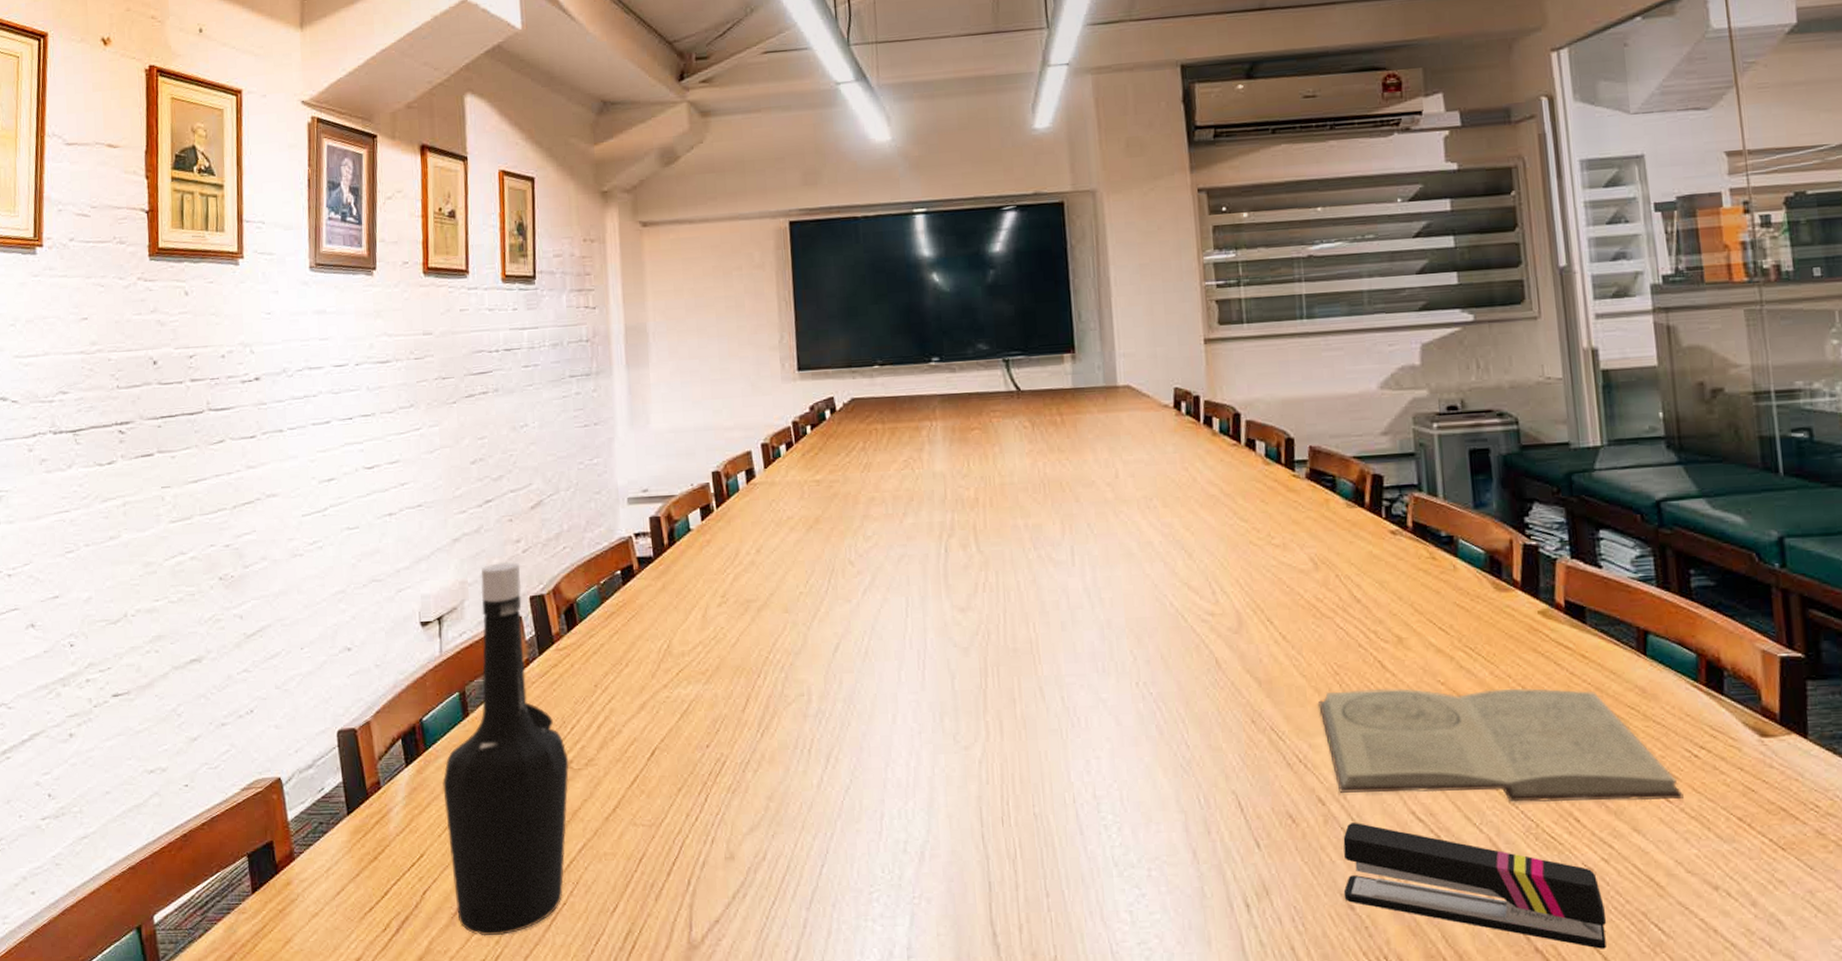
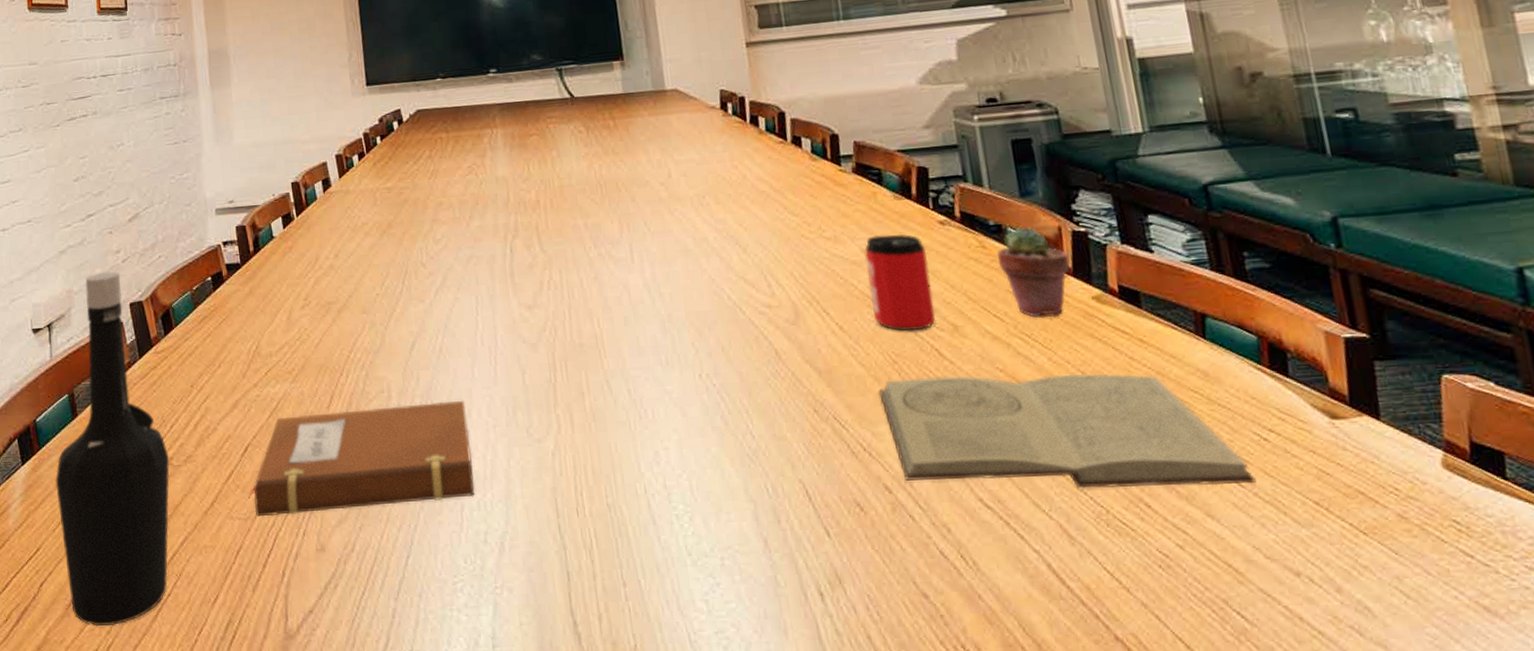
notebook: none [654,705,896,824] -> present [248,400,475,517]
can: none [1313,543,1381,643] -> present [864,234,936,332]
stapler: present [1343,823,1607,949] -> none [912,510,1189,638]
potted succulent: none [1447,538,1519,632] -> present [997,226,1070,319]

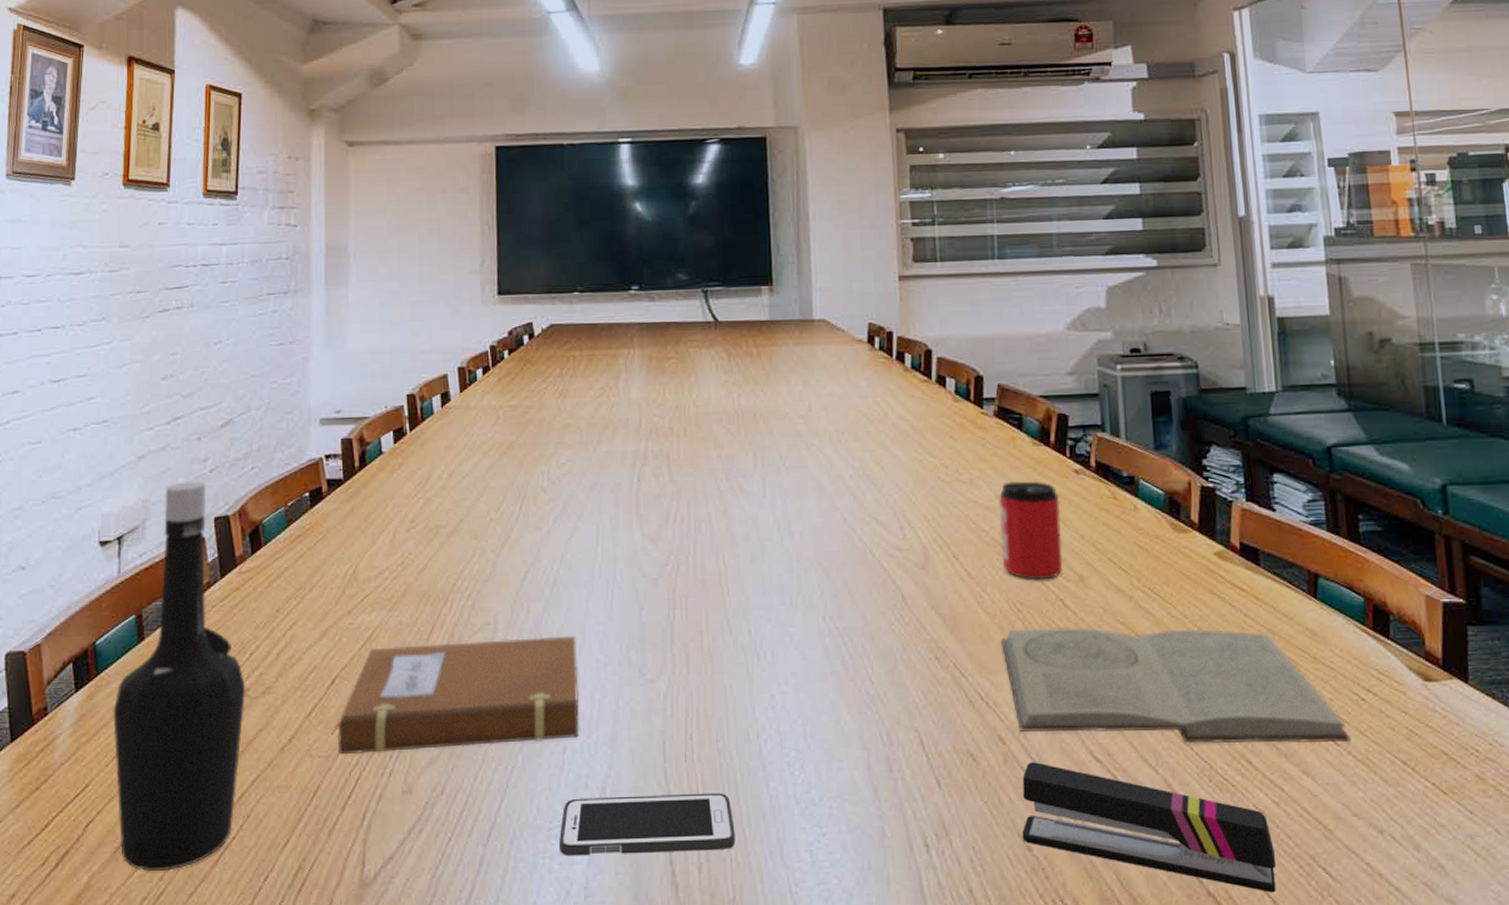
cell phone: none [464,546,632,608] -> present [559,792,736,857]
stapler: none [912,510,1189,638] -> present [1022,762,1277,893]
potted succulent: present [997,226,1070,319] -> none [1128,479,1196,572]

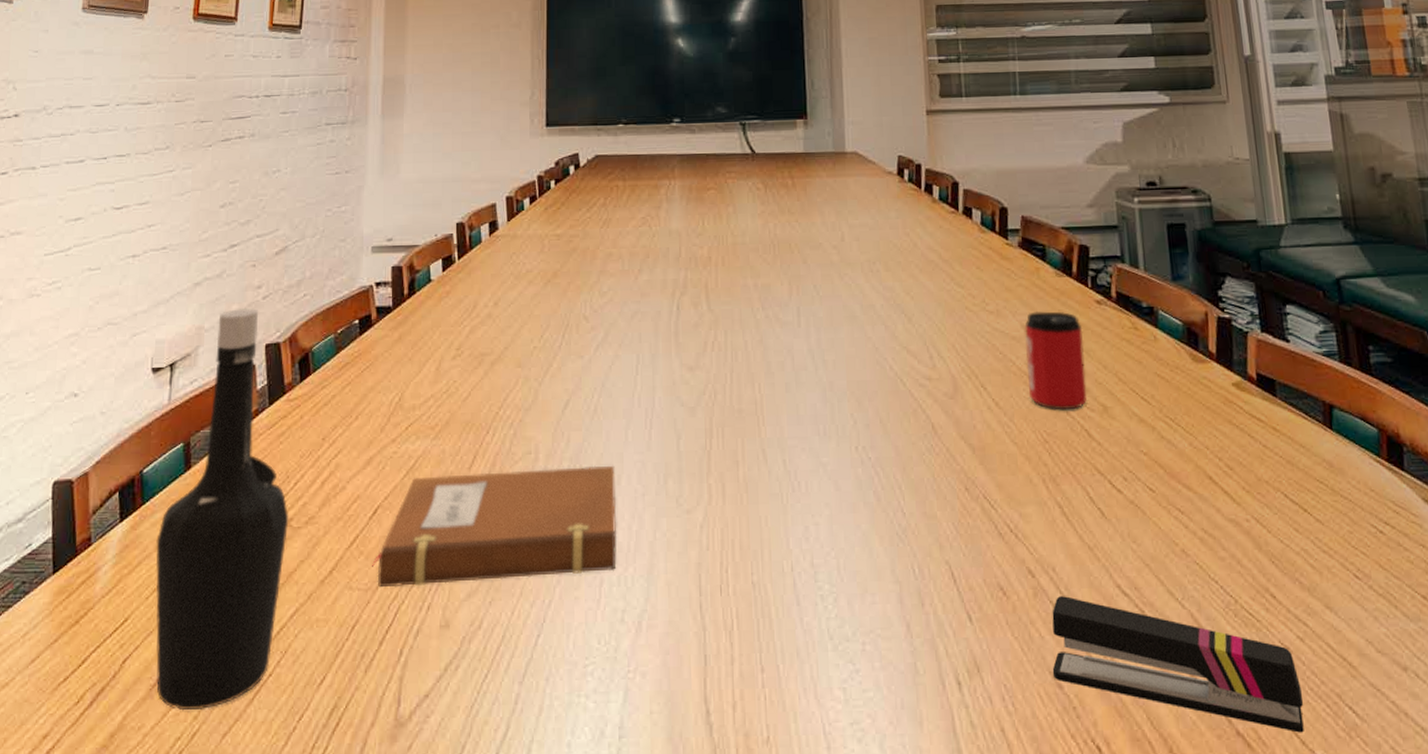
cell phone: present [559,792,736,857] -> none [595,627,770,694]
book: present [1001,627,1351,744] -> none [1029,458,1371,578]

